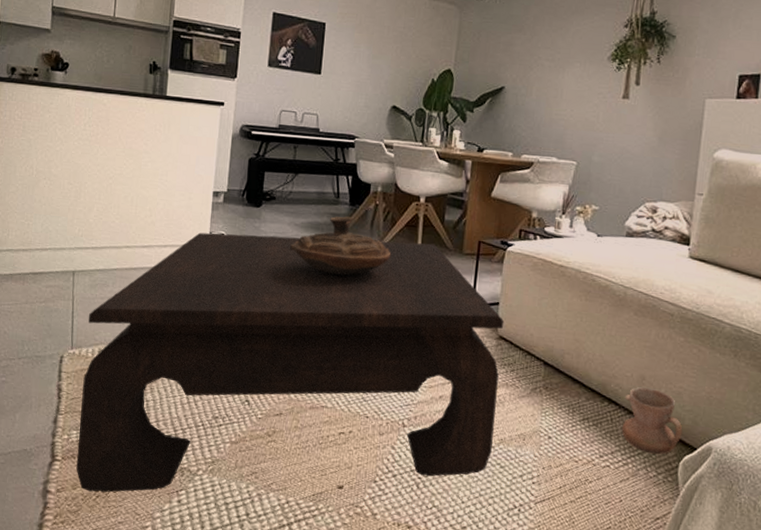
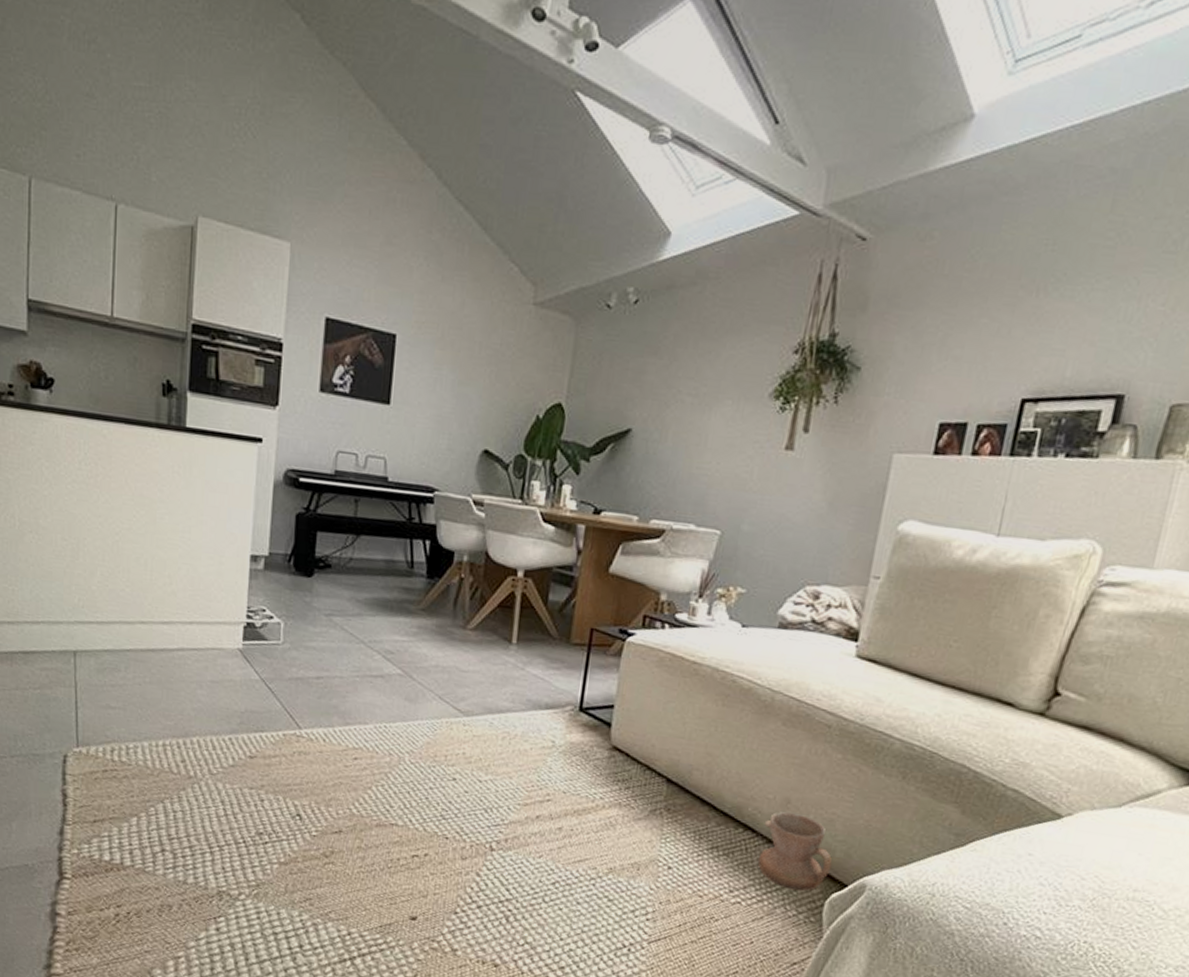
coffee table: present [76,232,504,493] -> none [90,607,619,917]
decorative bowl: present [290,216,392,276] -> none [350,592,480,667]

